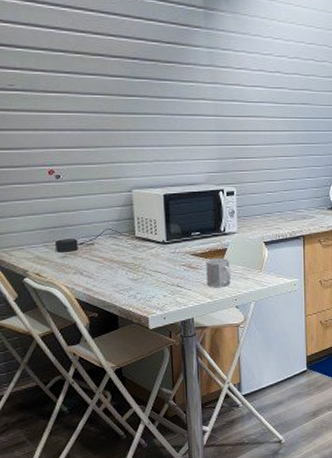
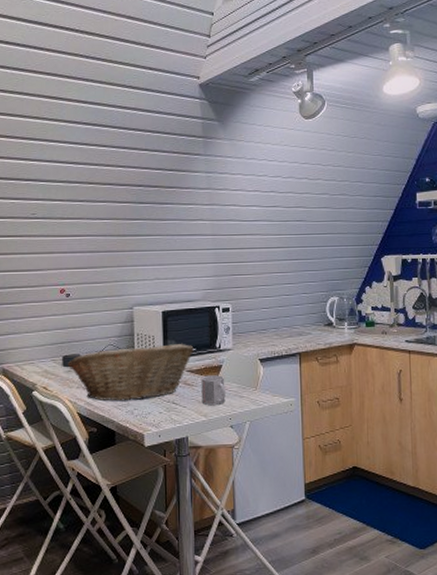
fruit basket: none [61,228,198,286] -> present [67,344,194,401]

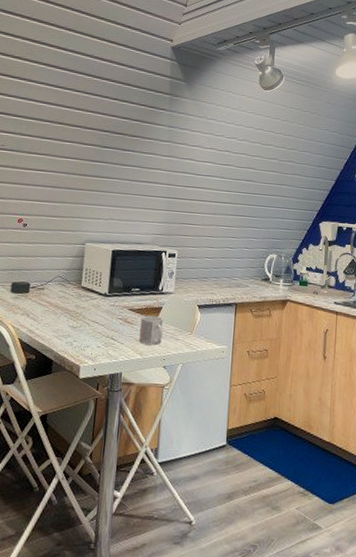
fruit basket: present [67,344,194,401] -> none [15,279,138,333]

